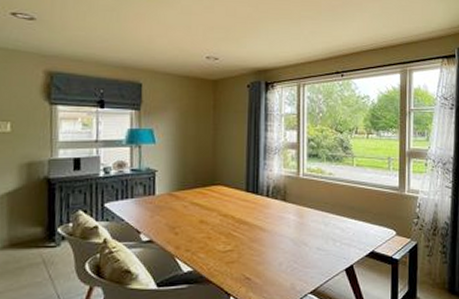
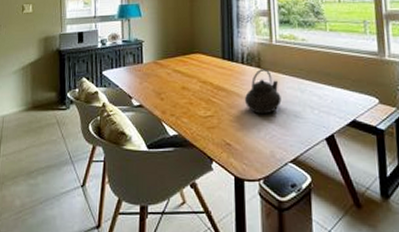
teapot: none [267,202,305,248] -> present [244,69,282,115]

